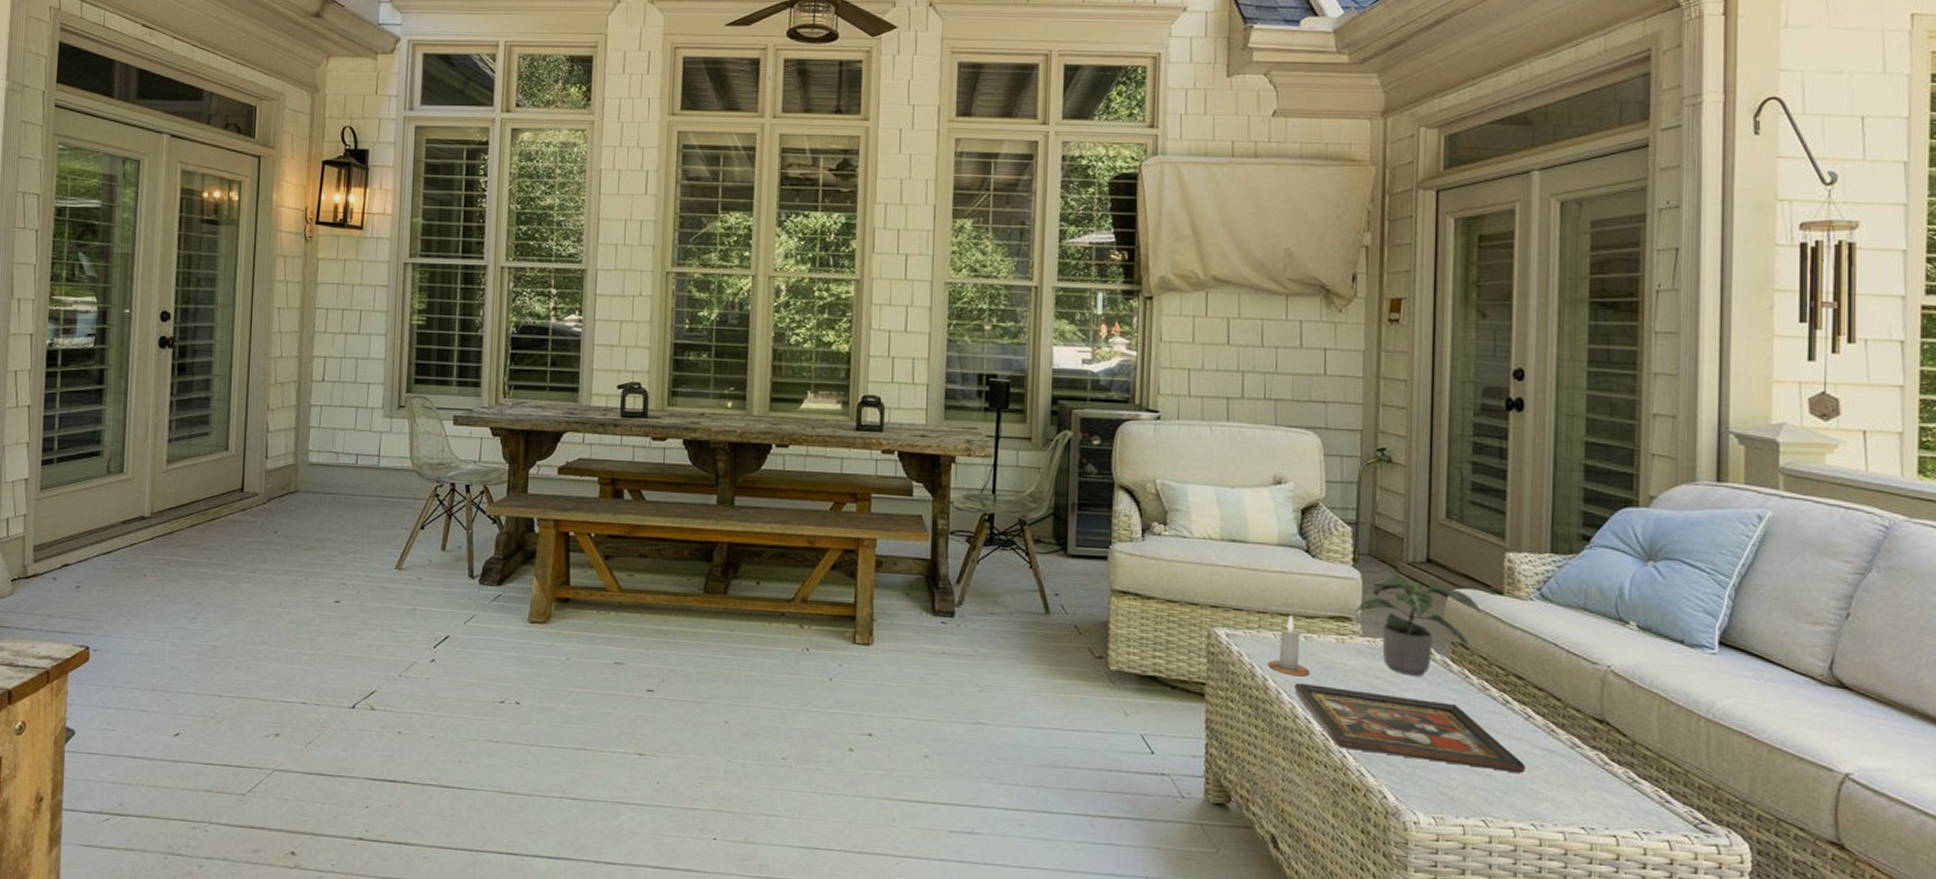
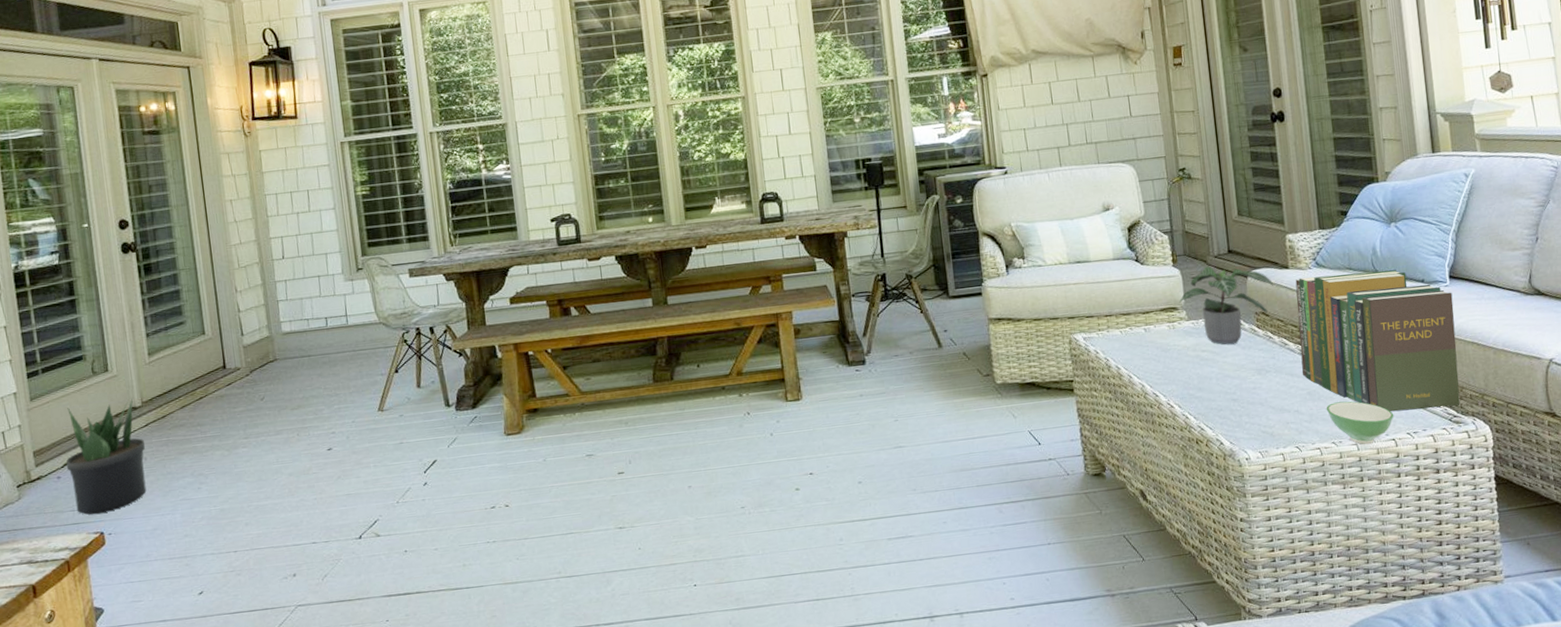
planter: none [64,505,147,626] -> present [65,399,147,515]
candle: present [1267,615,1310,677] -> none [1118,314,1152,362]
decorative tray: present [1294,682,1526,773] -> none [1141,360,1323,411]
books: none [1502,609,1720,809] -> present [1295,270,1460,412]
bowl: none [1528,774,1620,837] -> present [1326,401,1394,445]

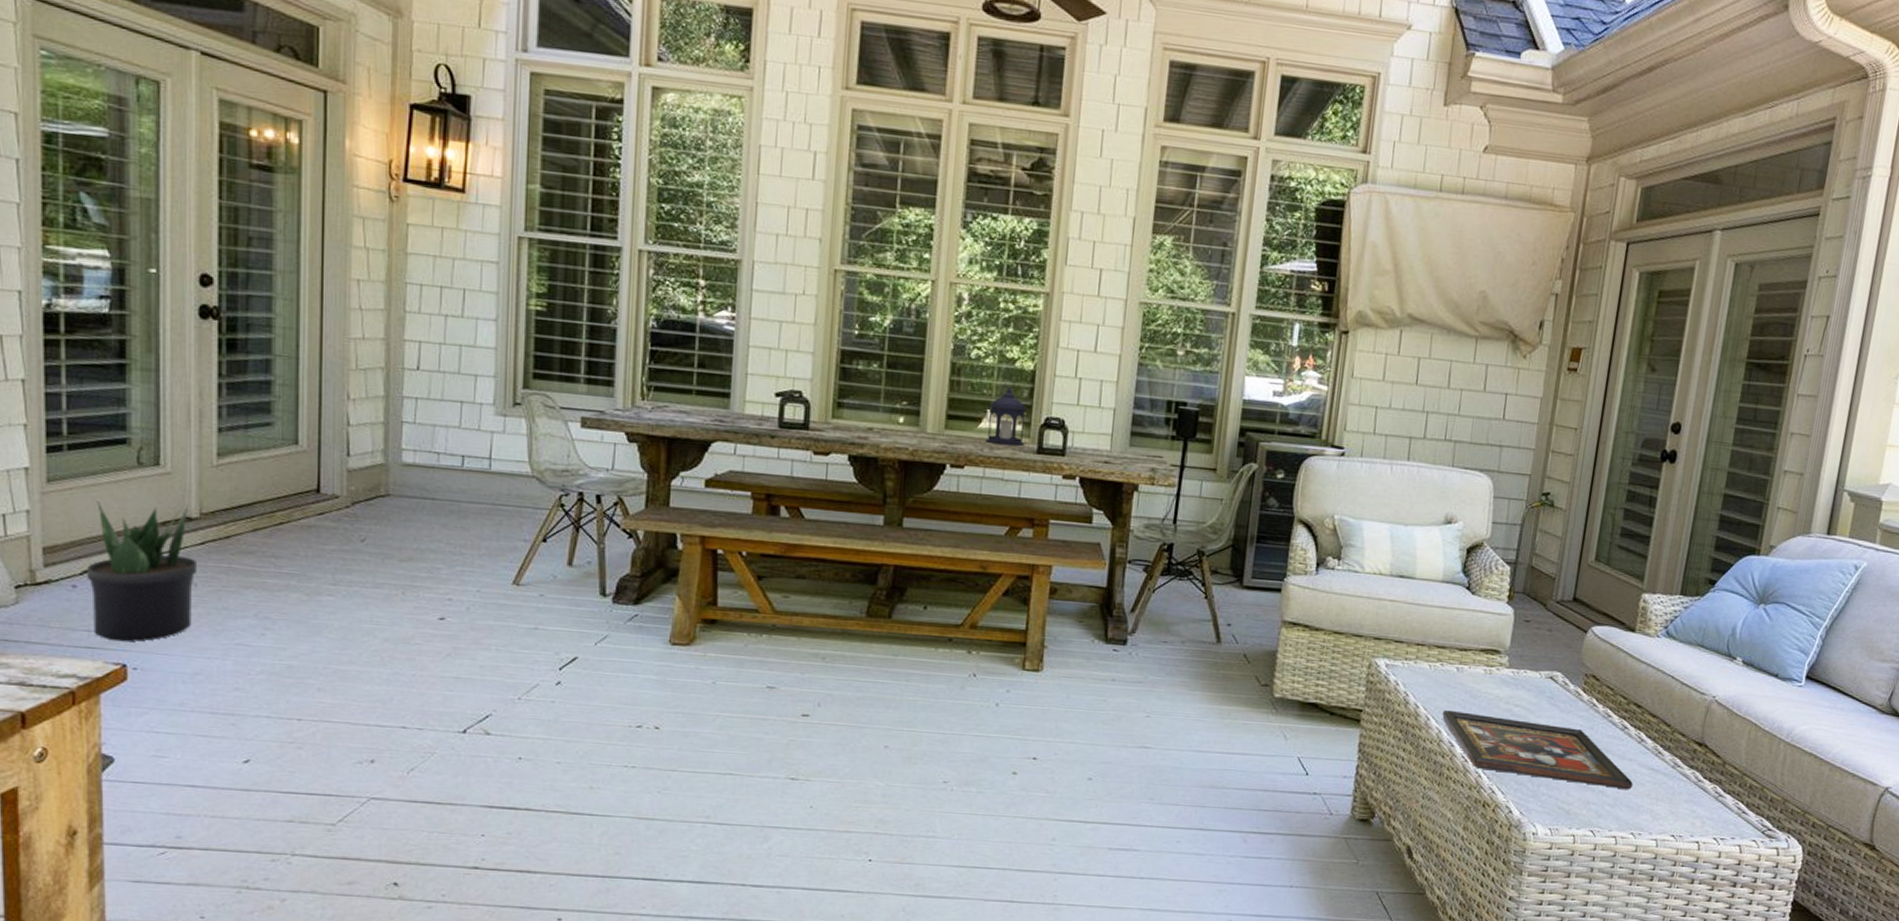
lantern: none [716,169,749,224] -> present [986,378,1027,447]
decorative tray: none [1141,360,1323,411] -> present [1442,709,1633,789]
potted plant: present [1179,266,1273,345] -> none [1504,611,1614,705]
books: present [1295,270,1460,412] -> none [1618,645,1804,818]
bowl: present [1326,401,1394,445] -> none [1633,790,1705,843]

